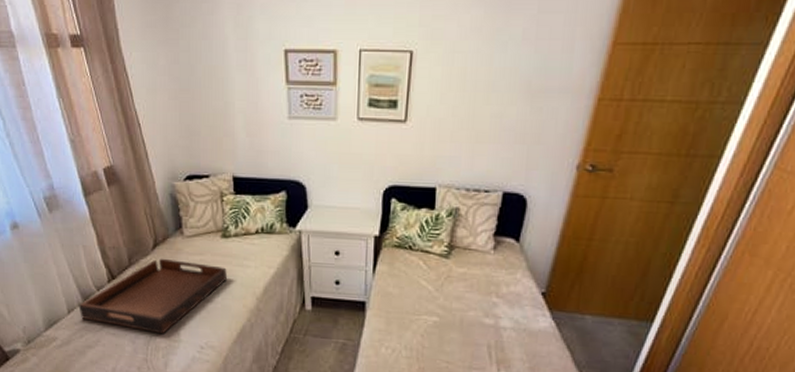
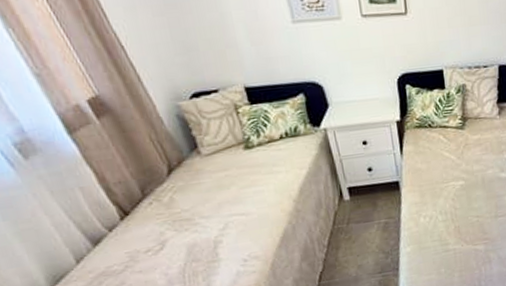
serving tray: present [78,258,227,335] -> none [88,178,259,265]

